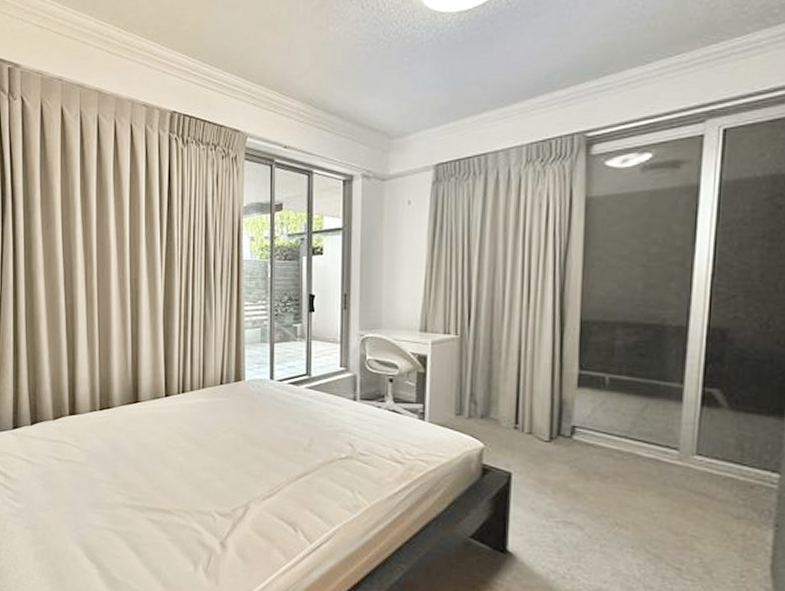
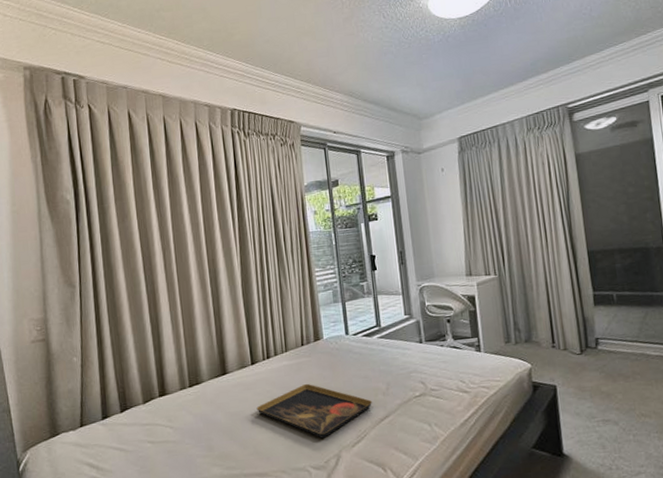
decorative tray: none [166,425,292,486] -> present [256,383,373,438]

